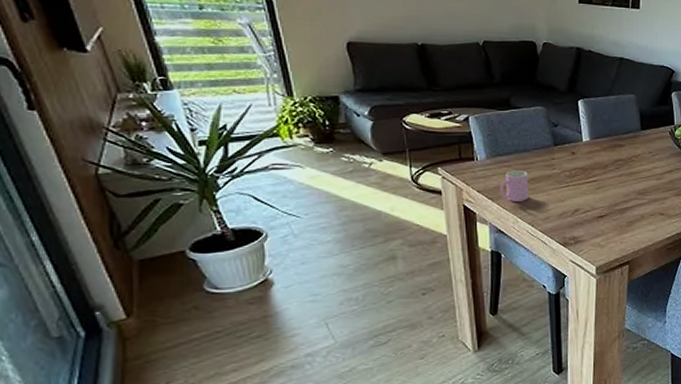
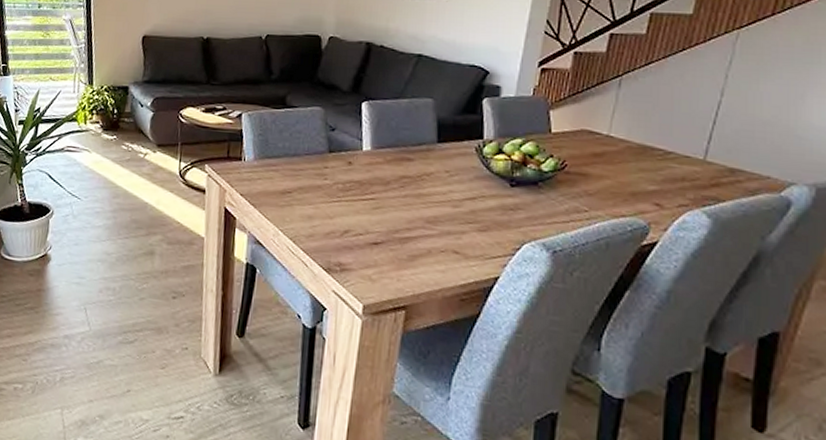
cup: present [499,170,529,202] -> none [263,176,296,212]

